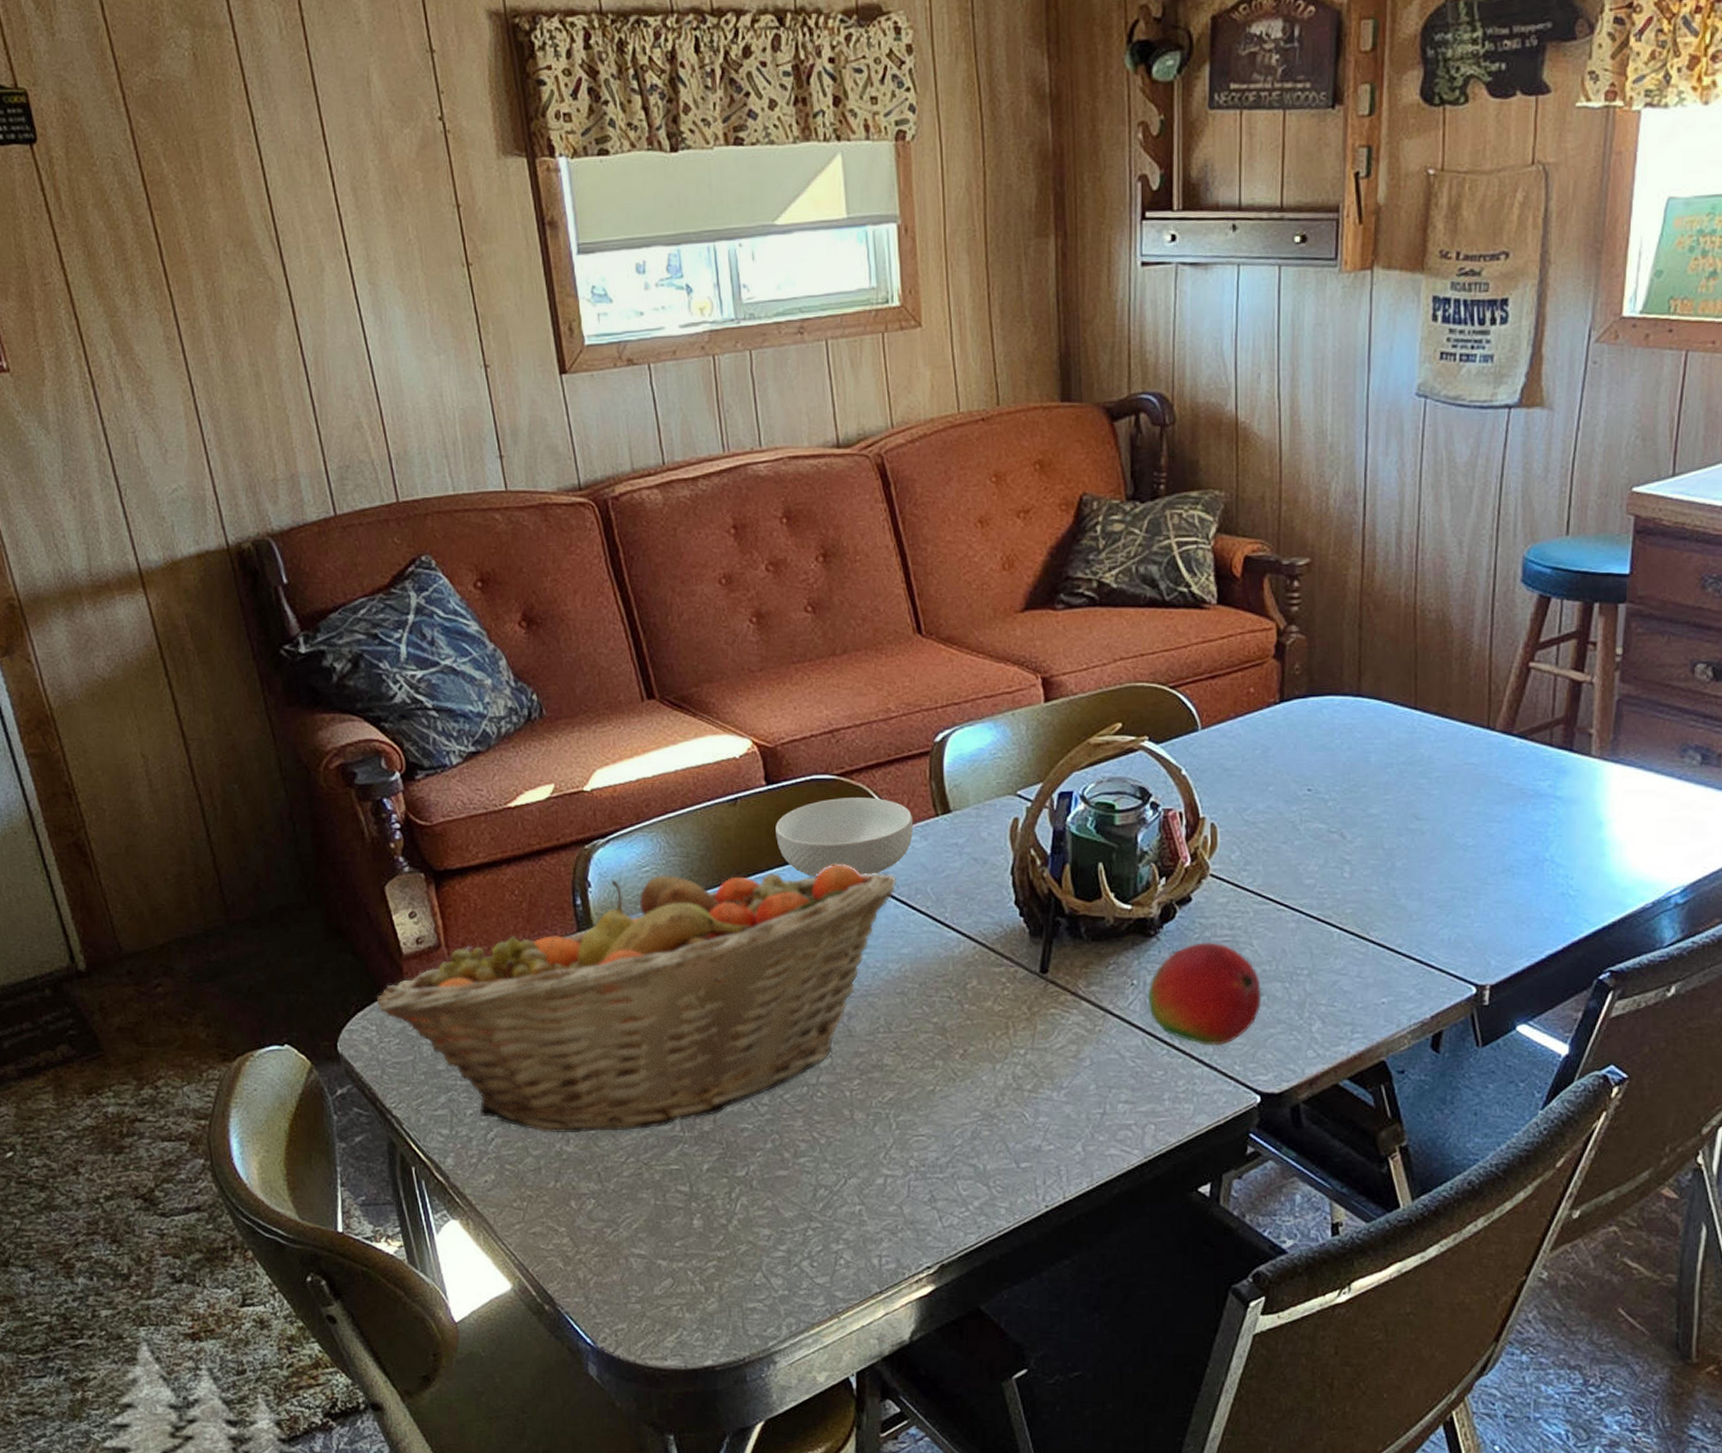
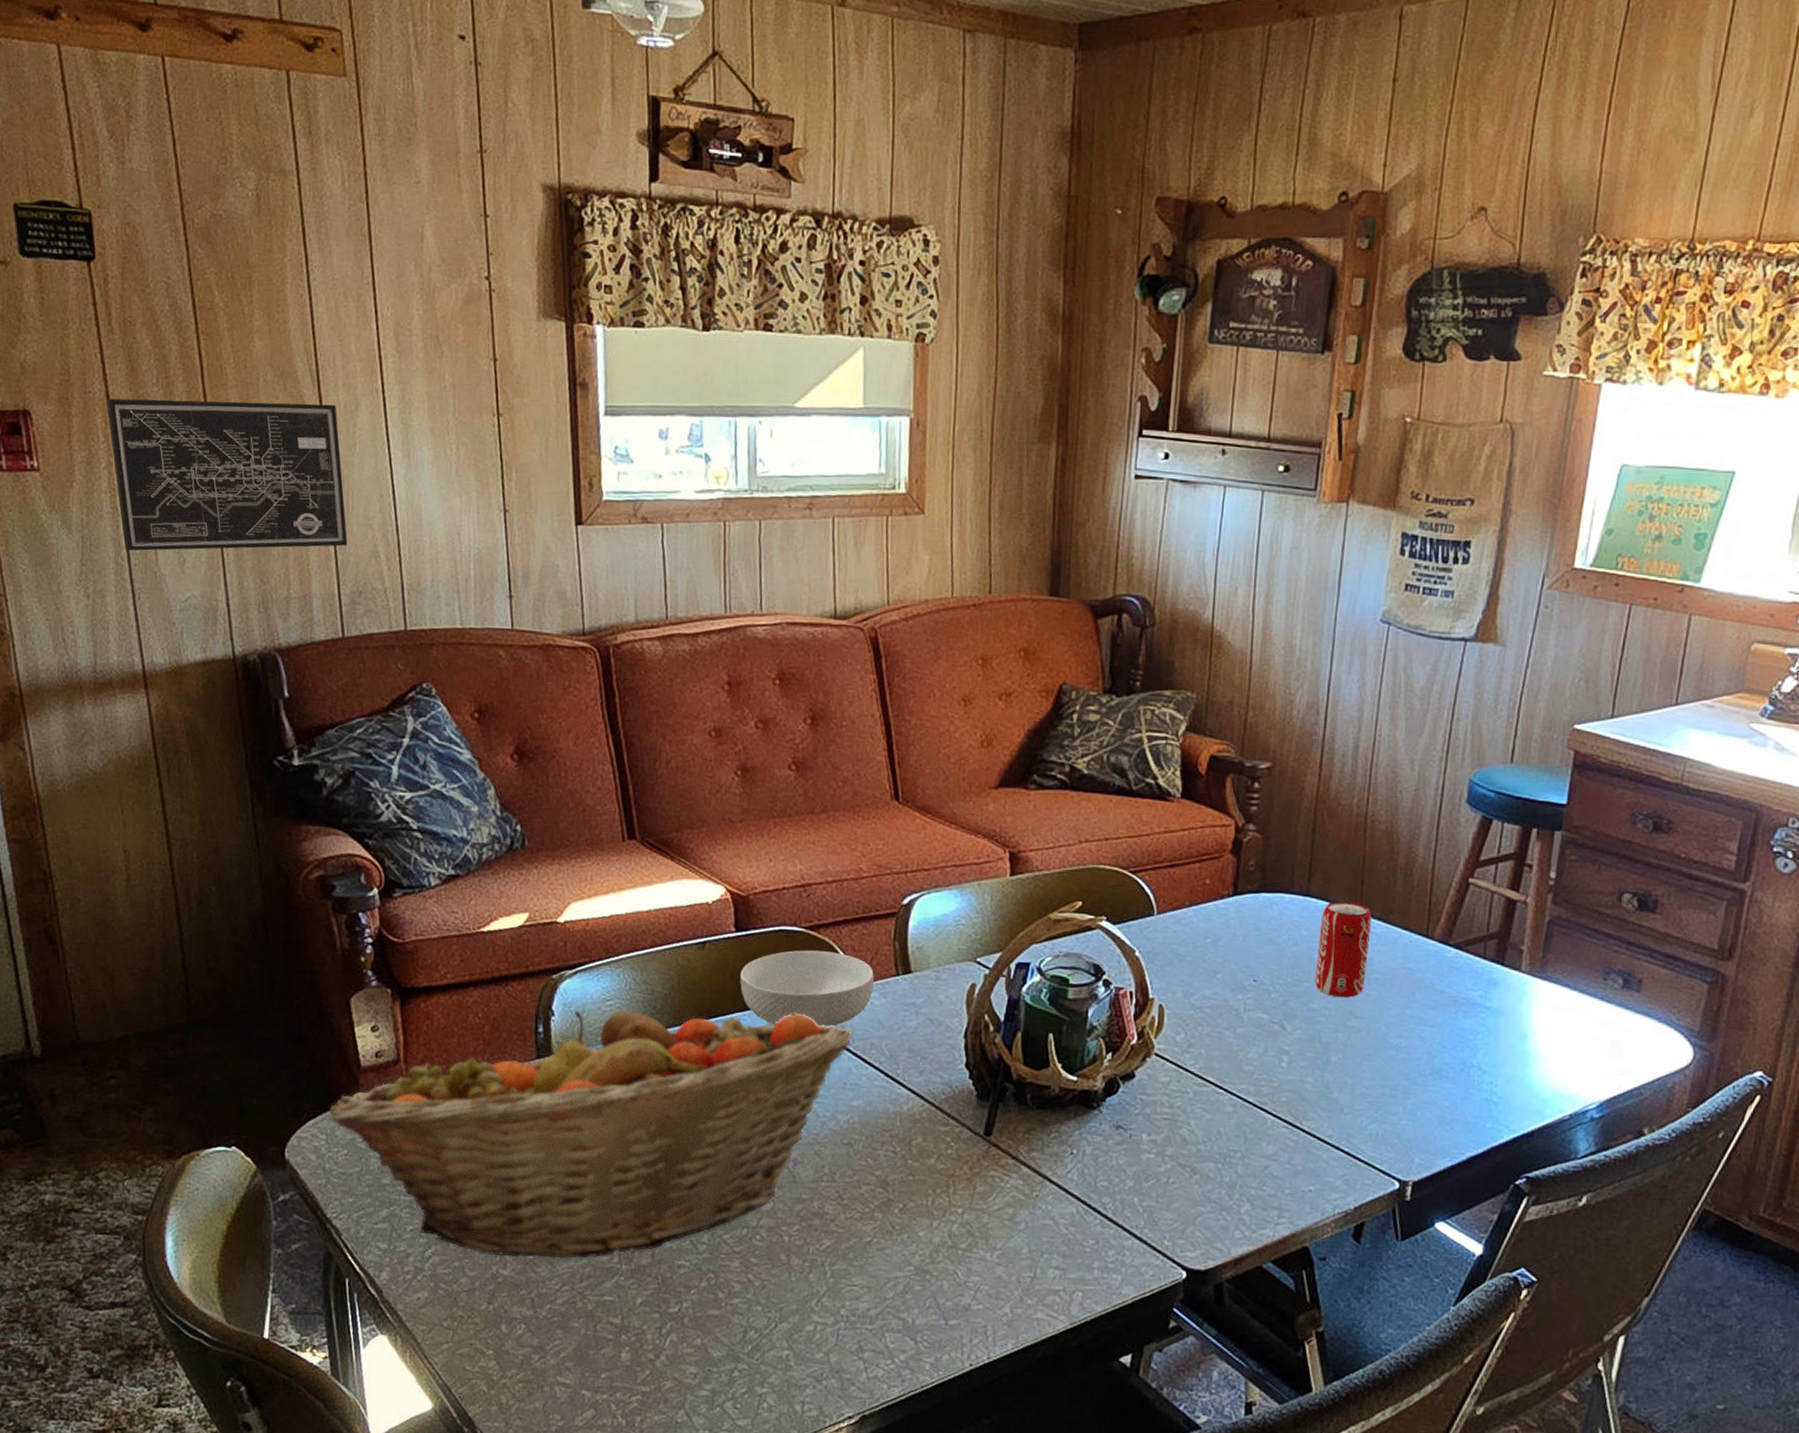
wall art: none [67,271,329,447] -> present [106,398,348,551]
fruit: present [1147,942,1262,1046] -> none [1085,1118,1196,1220]
beverage can: none [1373,699,1429,799] -> present [1314,901,1372,998]

